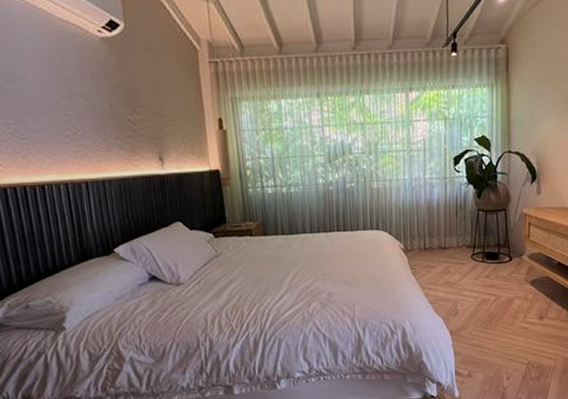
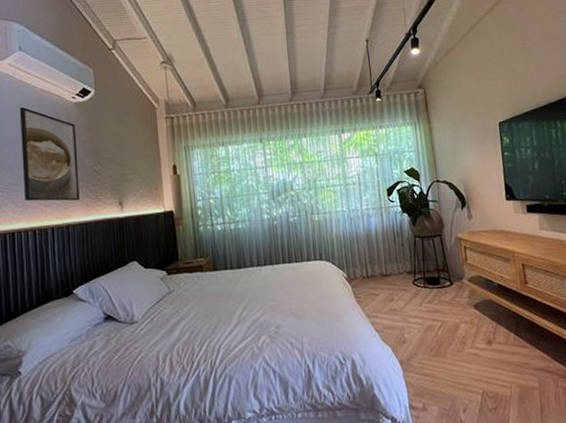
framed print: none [35,40,115,154] -> present [19,107,80,202]

